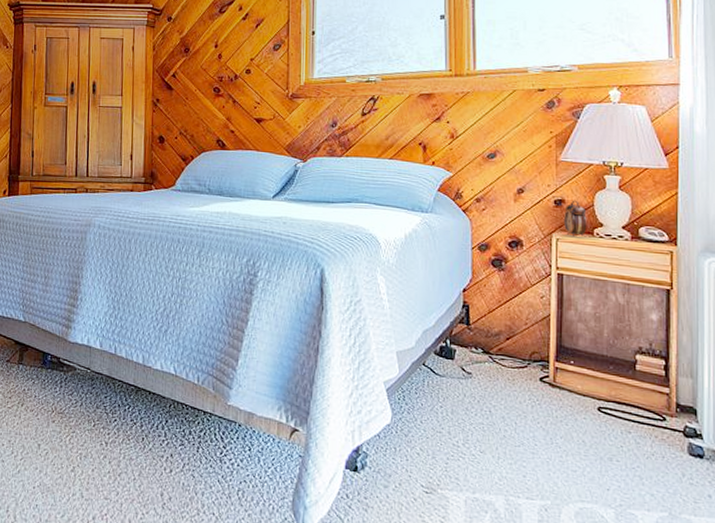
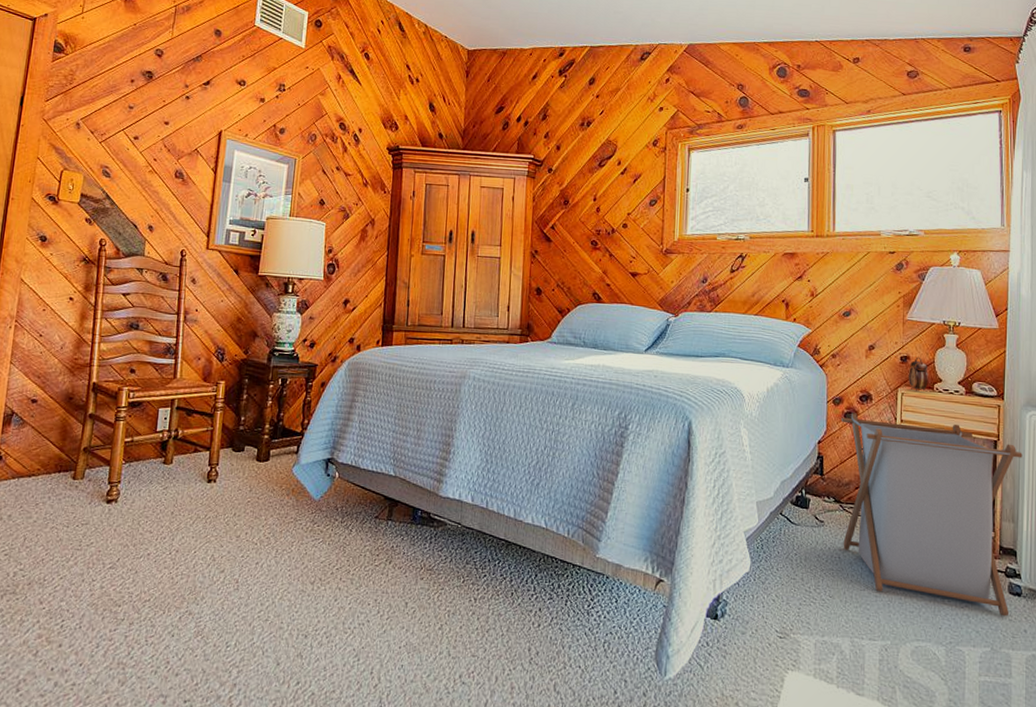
laundry basket: none [489,259,701,480] -> present [842,413,1022,617]

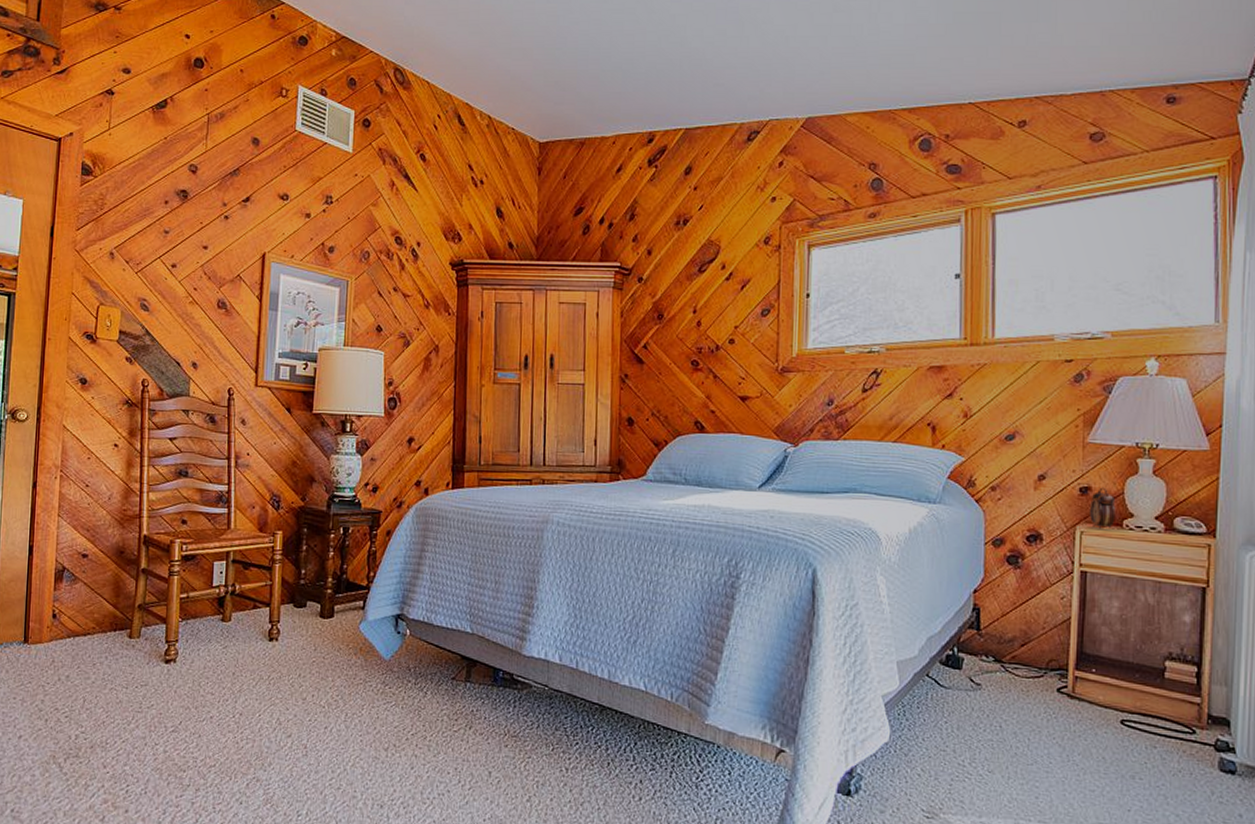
laundry basket: present [842,413,1022,617] -> none [1003,556,1240,798]

